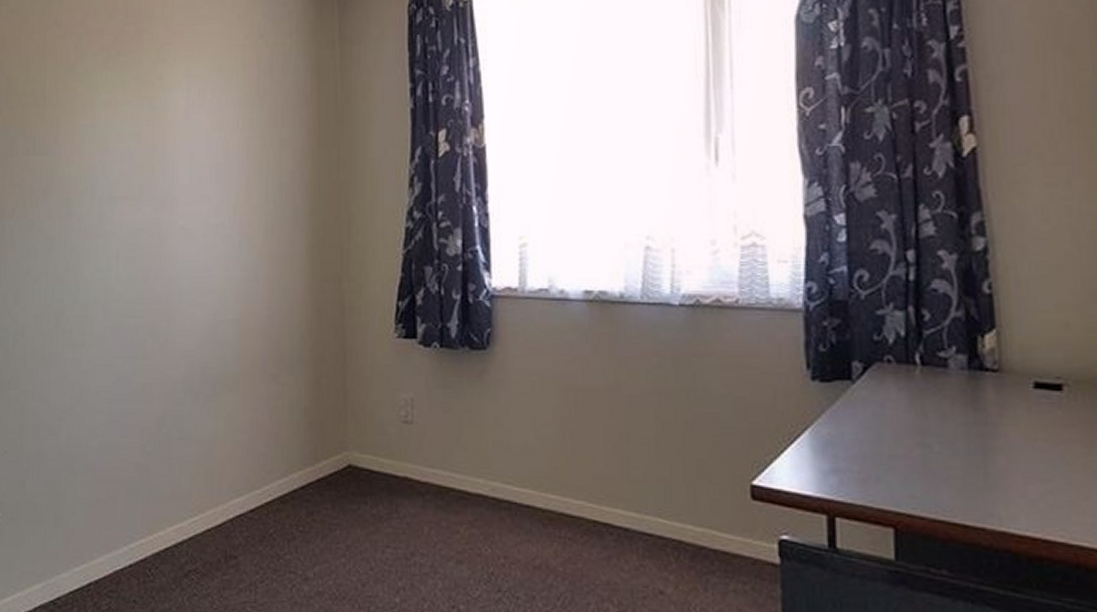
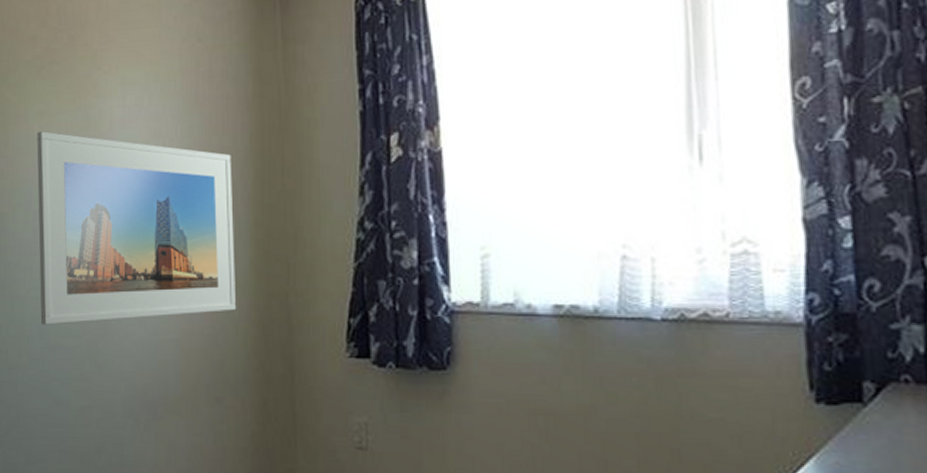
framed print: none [103,120,293,306] -> present [37,131,237,325]

